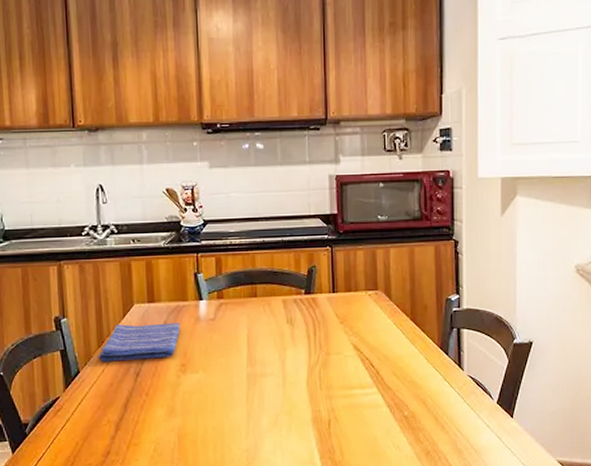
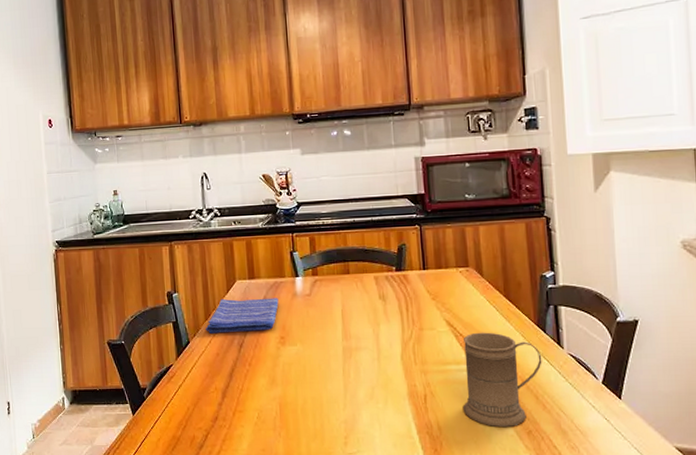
mug: none [365,355,443,450] -> present [462,332,542,428]

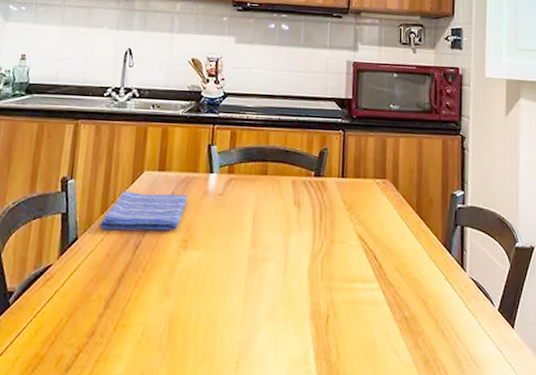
mug: present [462,332,542,428] -> none [364,249,445,356]

